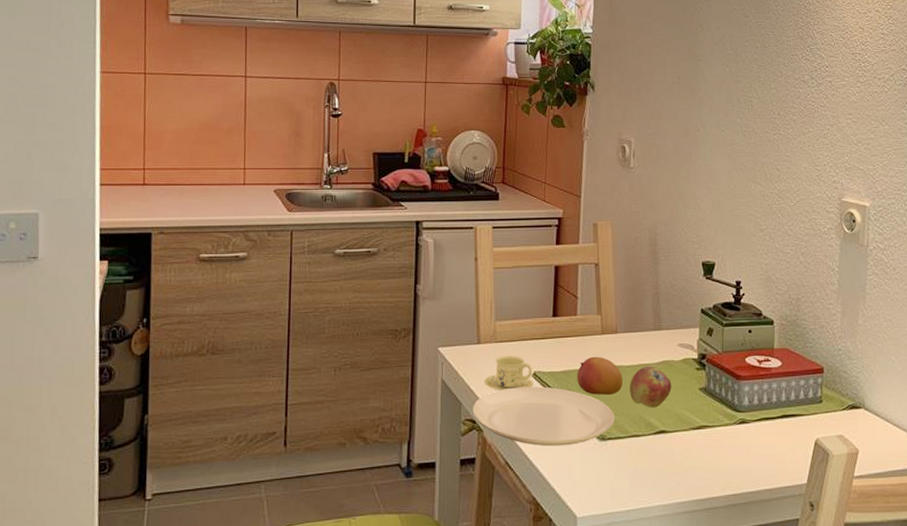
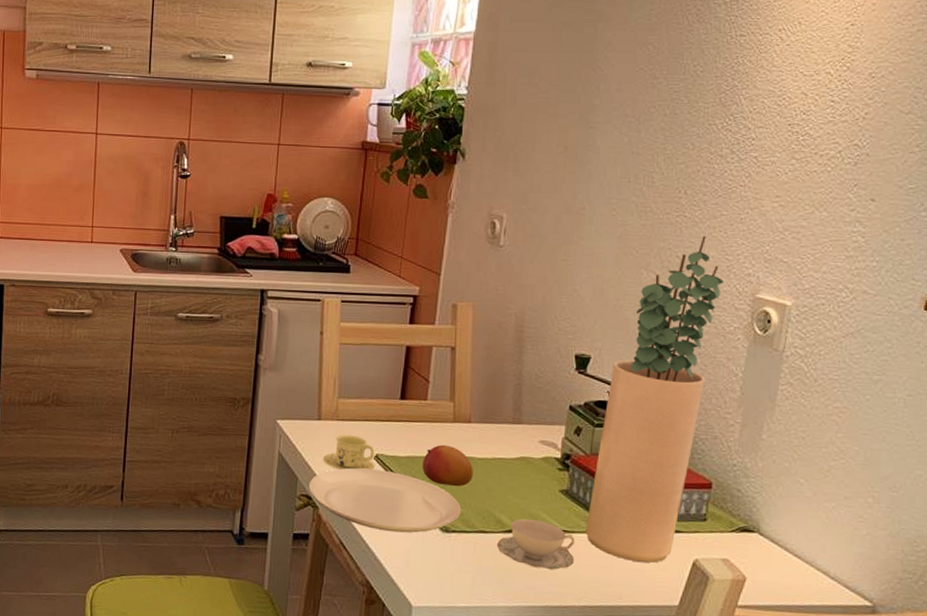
fruit: present [630,366,672,408] -> none [480,460,528,505]
teacup: none [649,419,717,465] -> present [497,519,575,571]
vase: none [724,151,816,447] -> present [585,236,724,563]

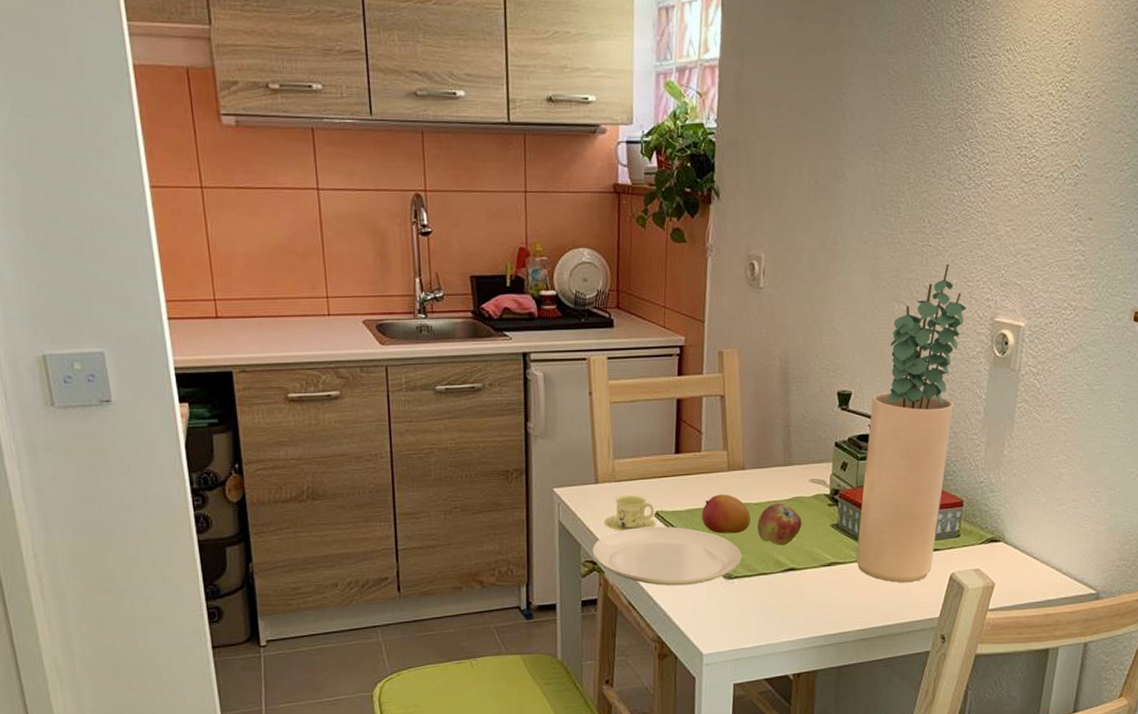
fruit: none [480,460,528,505] -> present [758,502,802,546]
teacup: present [497,519,575,571] -> none [777,556,848,601]

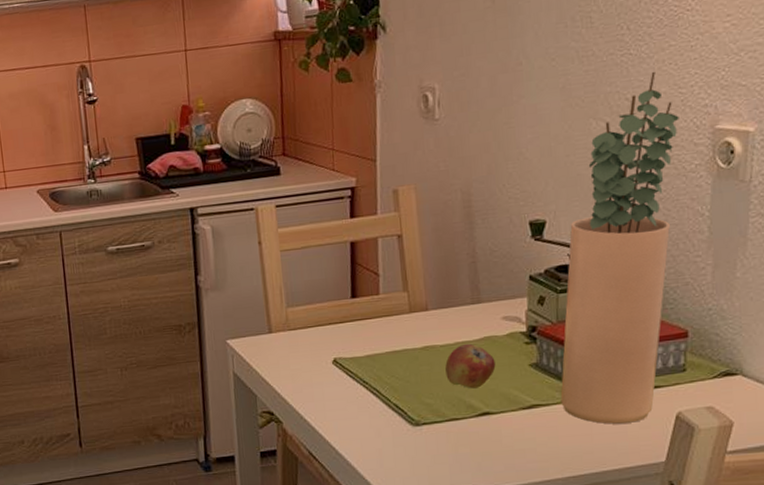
plate: present [592,526,741,586] -> none [268,373,429,435]
cup and saucer: present [603,495,656,532] -> none [279,343,334,381]
fruit: present [702,494,750,534] -> none [383,337,437,379]

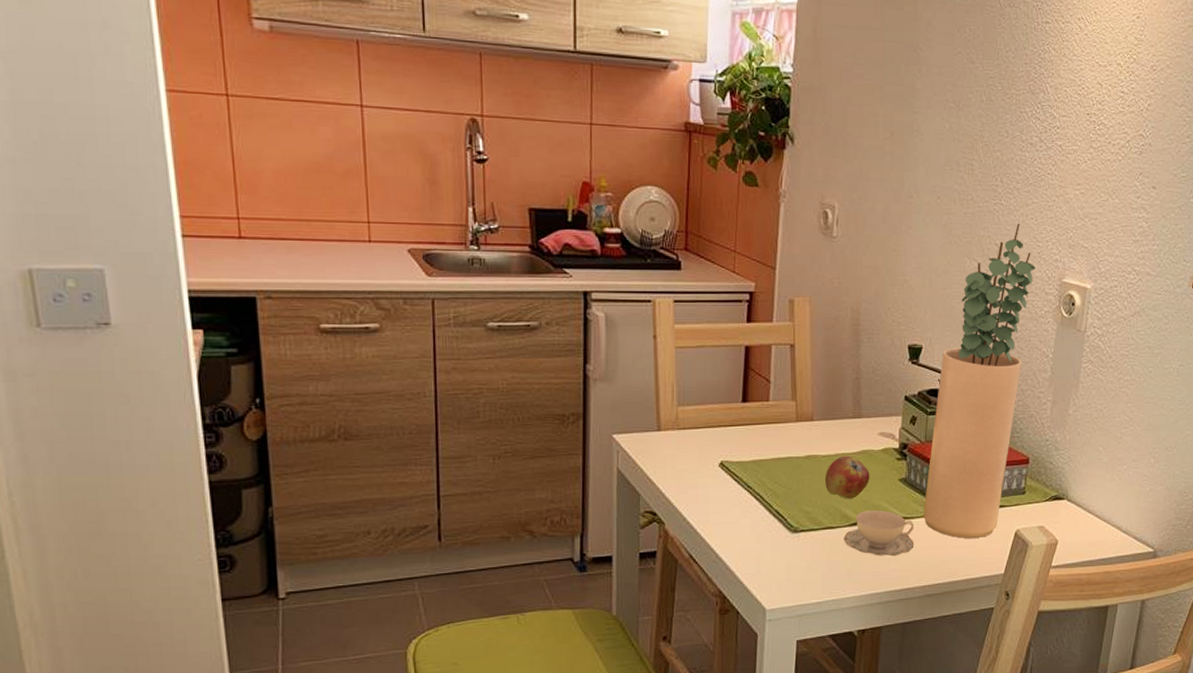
teacup: none [471,398,553,447] -> present [844,510,915,557]

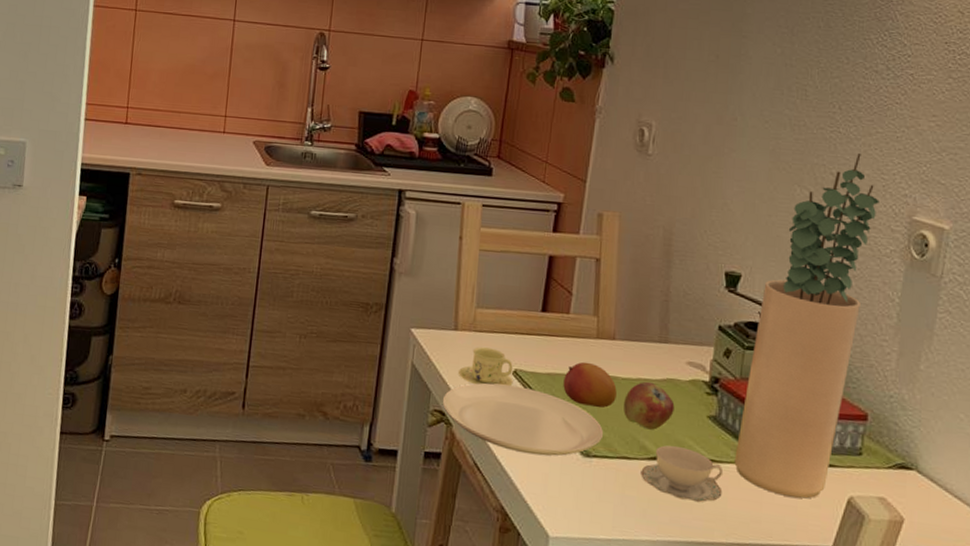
plate: none [652,477,808,539] -> present [442,383,603,456]
cup and saucer: none [665,444,720,482] -> present [457,347,513,387]
fruit: none [768,445,818,486] -> present [563,361,617,408]

